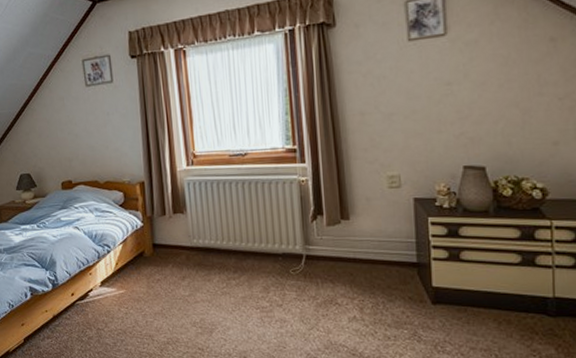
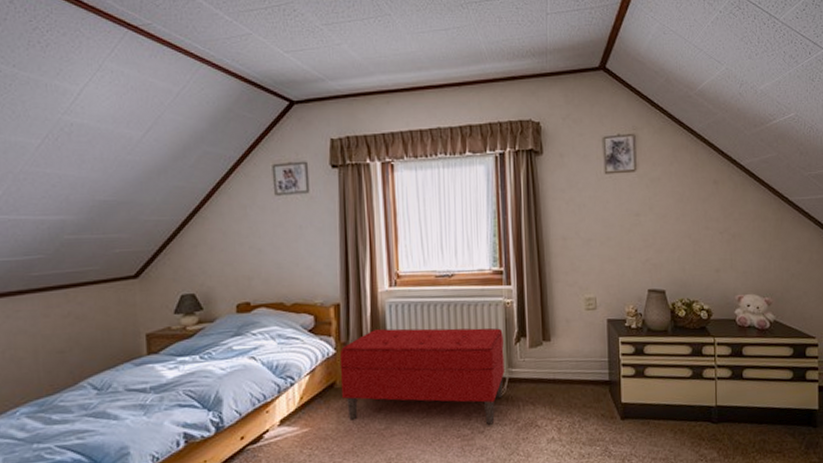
bench: none [146,204,301,299] -> present [339,328,504,425]

